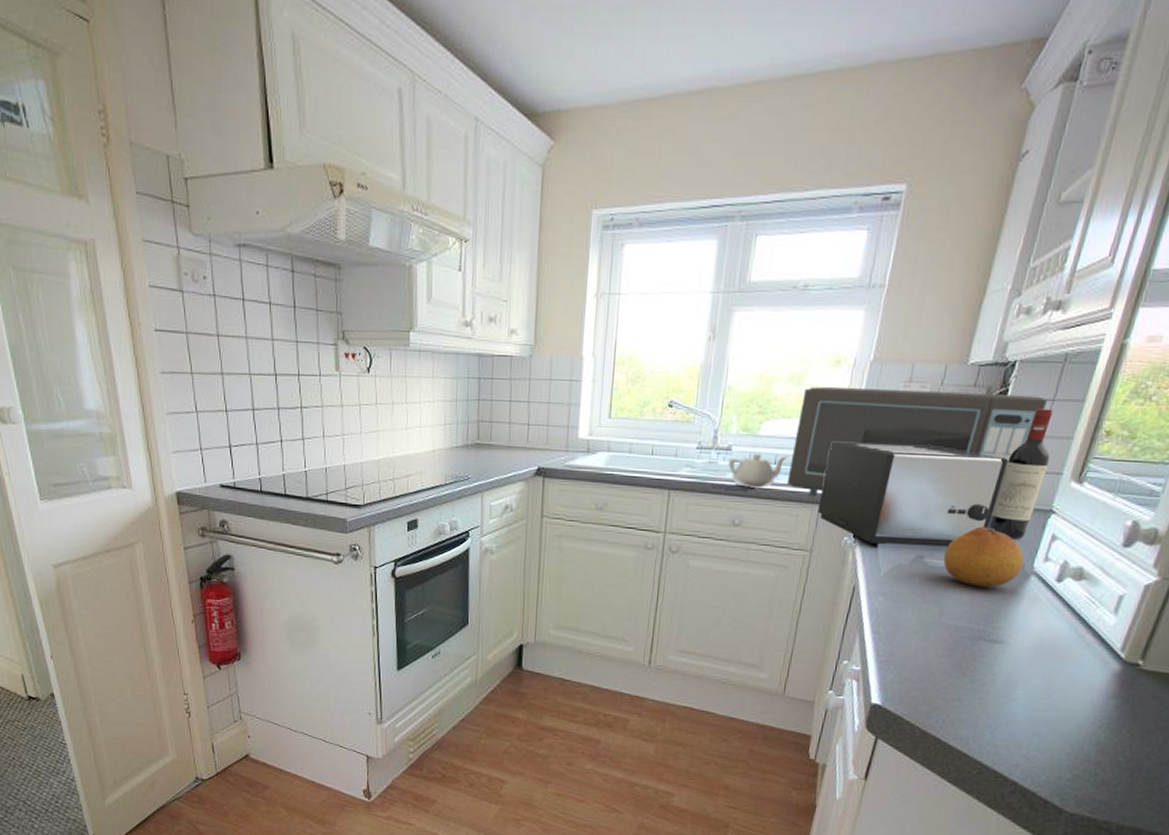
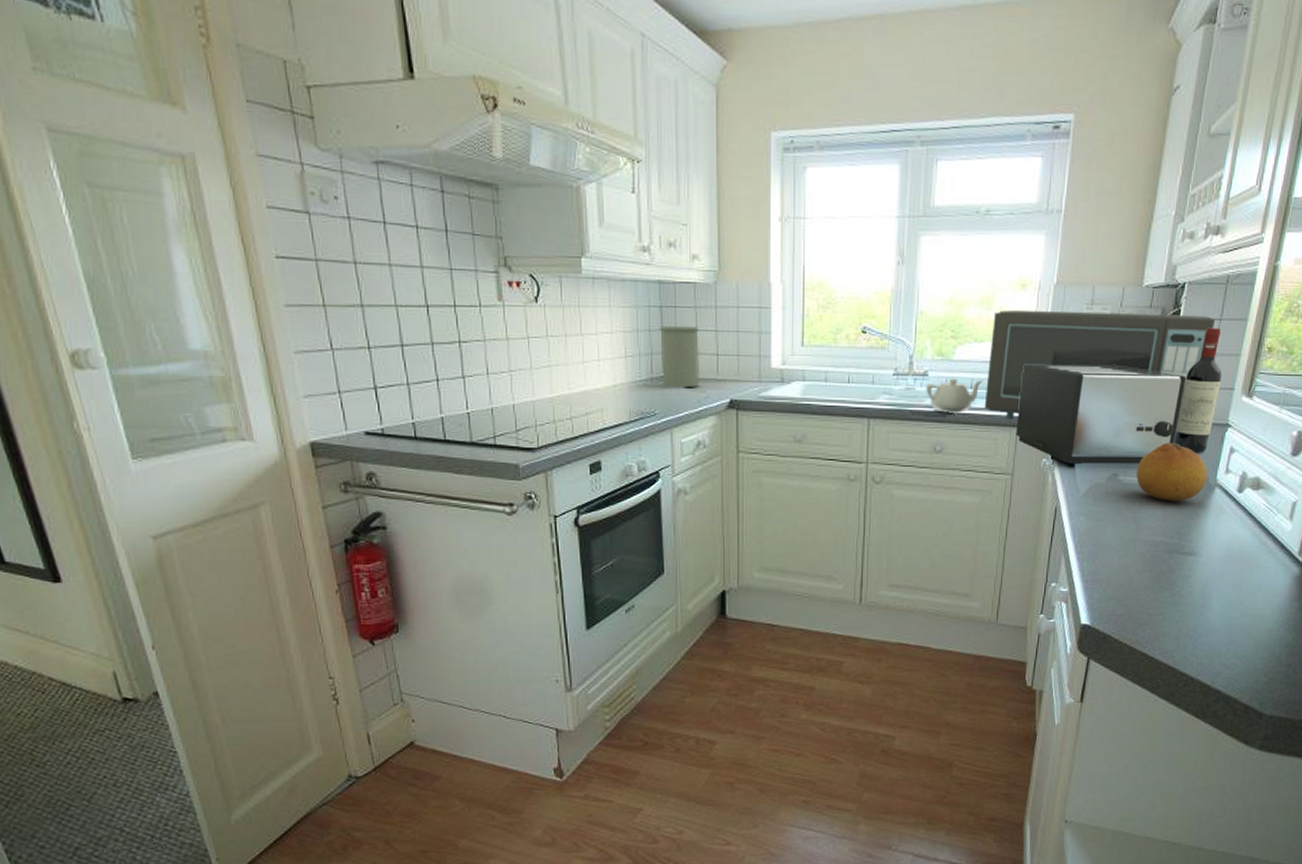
canister: none [476,395,513,456] -> present [660,324,699,389]

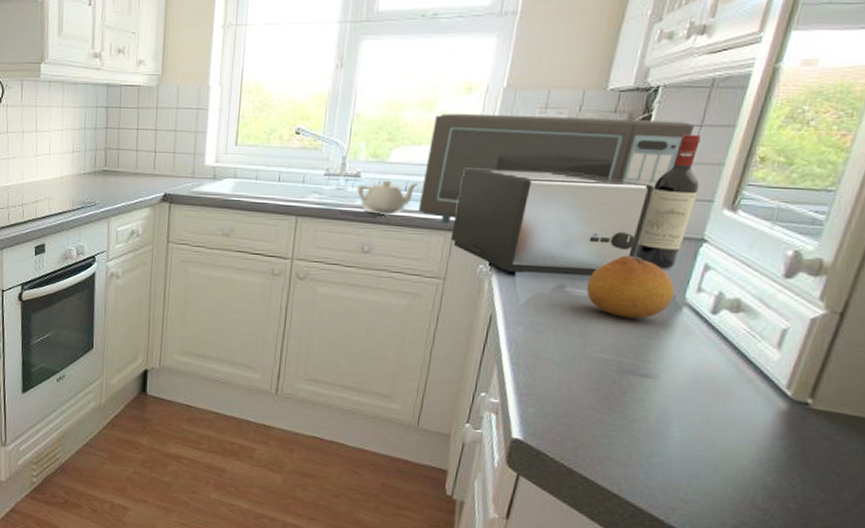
canister: present [660,324,699,389] -> none [103,123,140,182]

